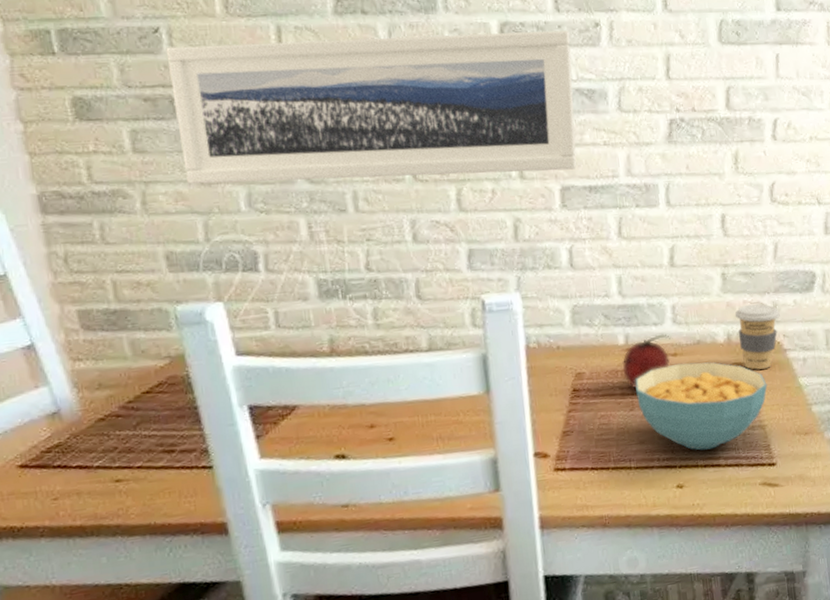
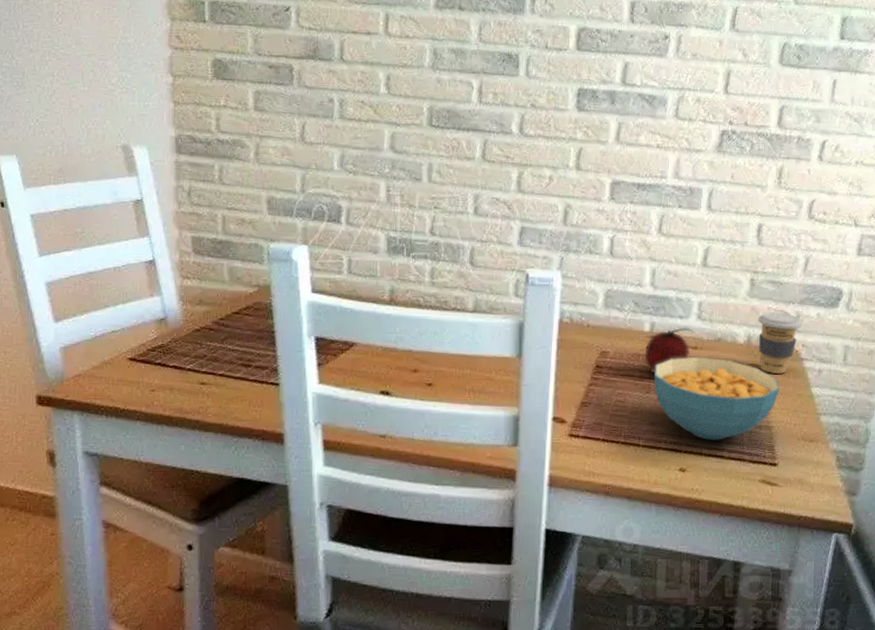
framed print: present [166,30,577,184] -> none [293,24,640,167]

